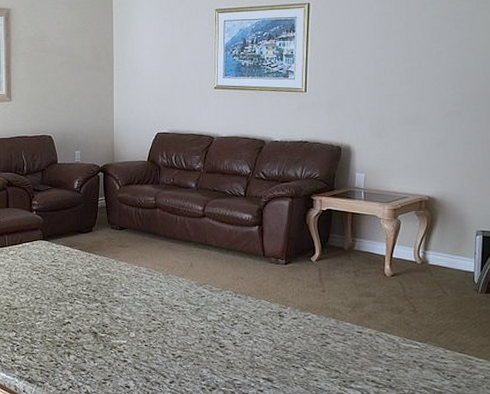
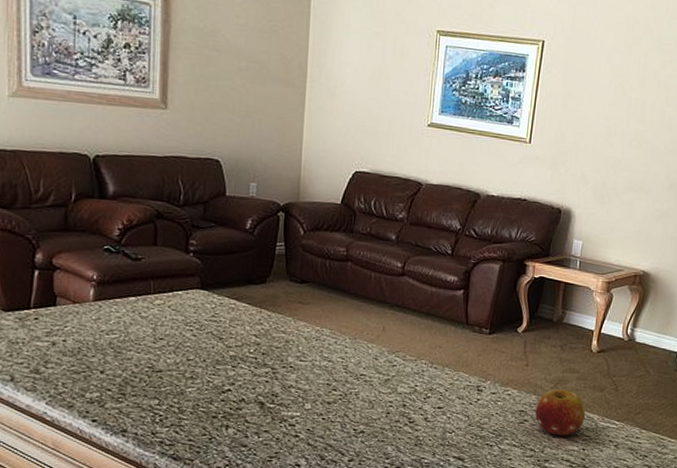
fruit: none [336,312,386,358] -> present [535,389,586,436]

